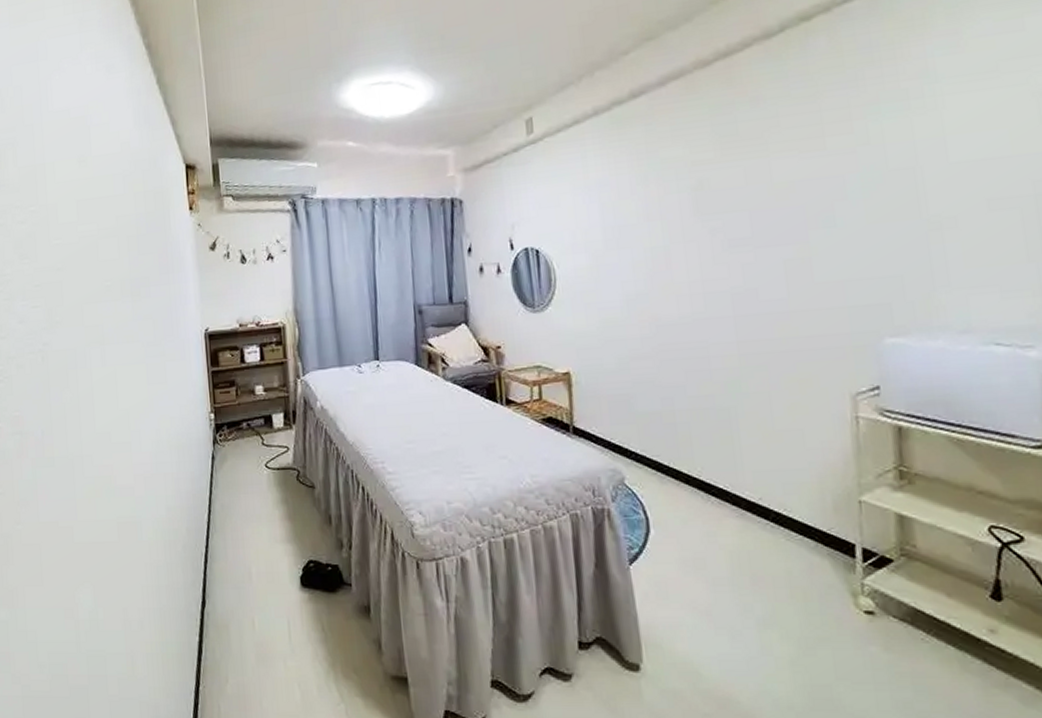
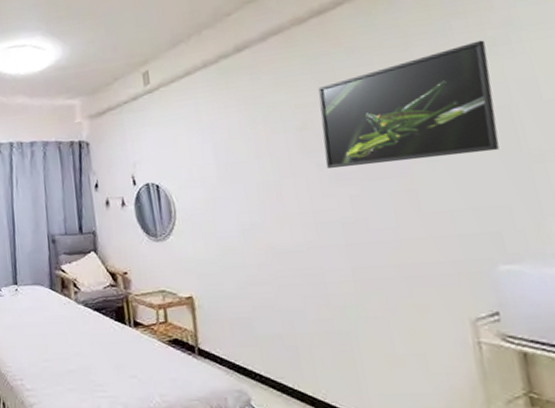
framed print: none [717,93,900,234] -> present [318,40,500,169]

